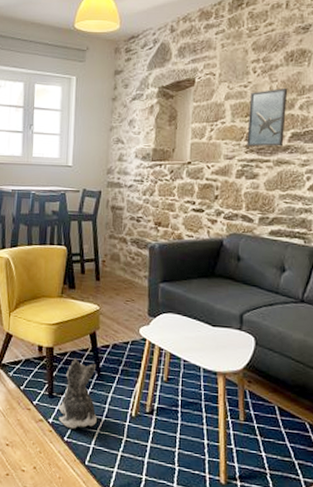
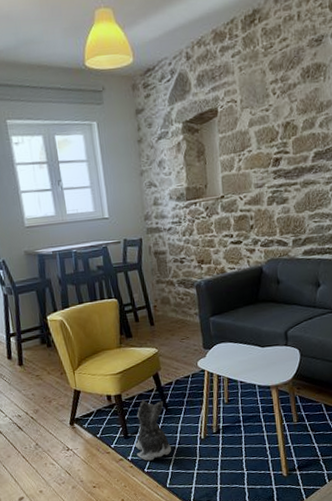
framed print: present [247,87,288,147] -> none [272,106,308,172]

